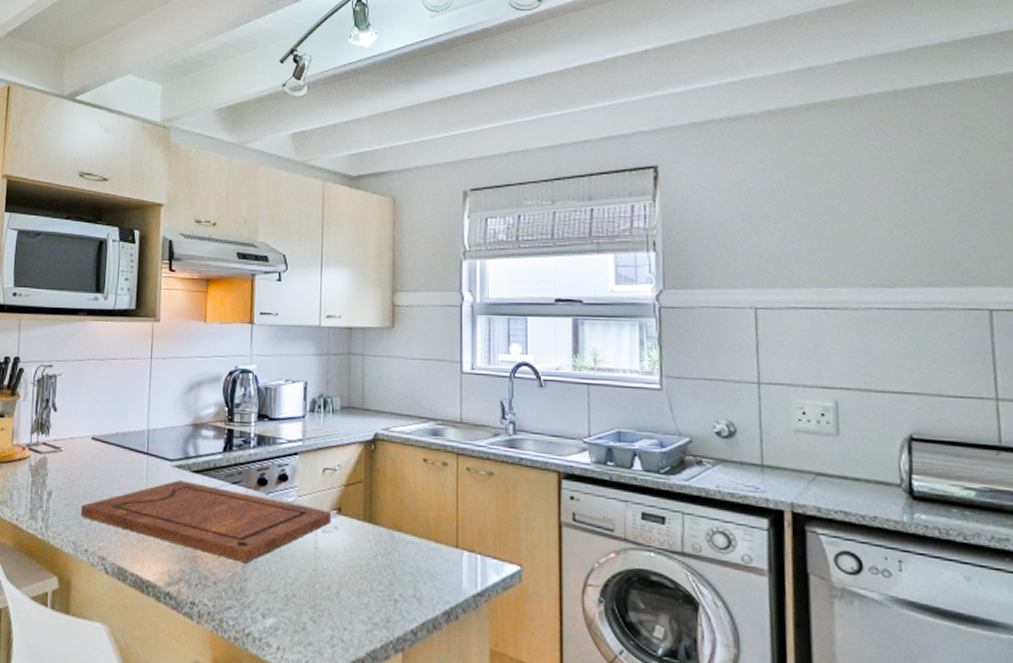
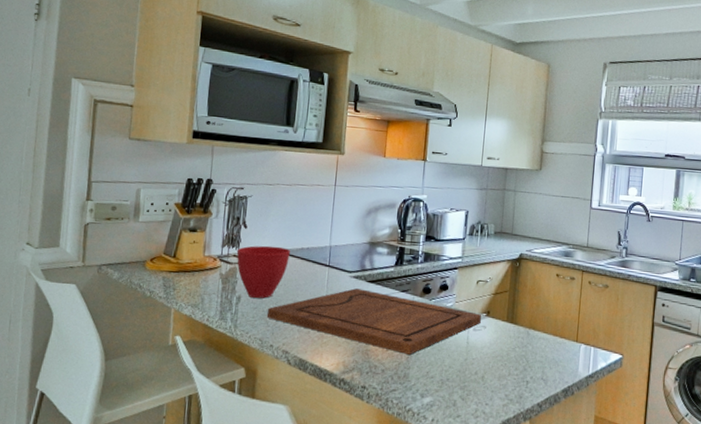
cup: none [46,431,104,494] -> present [236,245,290,298]

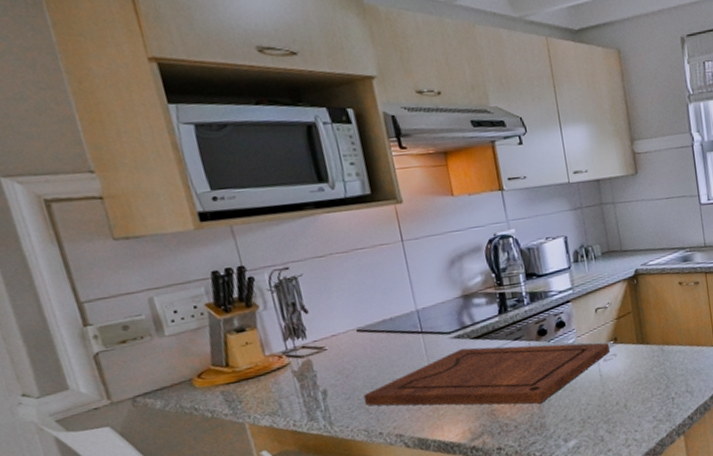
cup: present [236,245,290,298] -> none [303,324,373,389]

